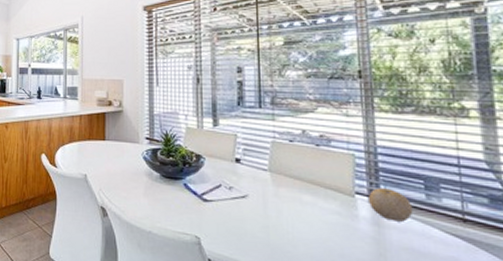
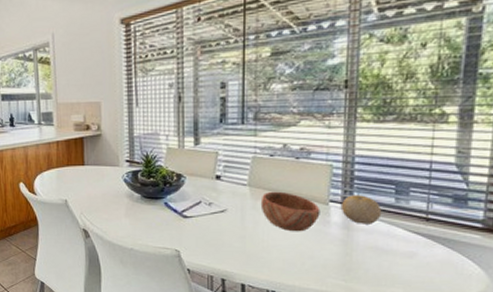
bowl: none [282,178,347,226] -> present [260,191,321,232]

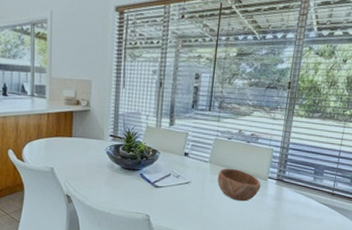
fruit: present [342,195,382,224] -> none [276,174,304,197]

